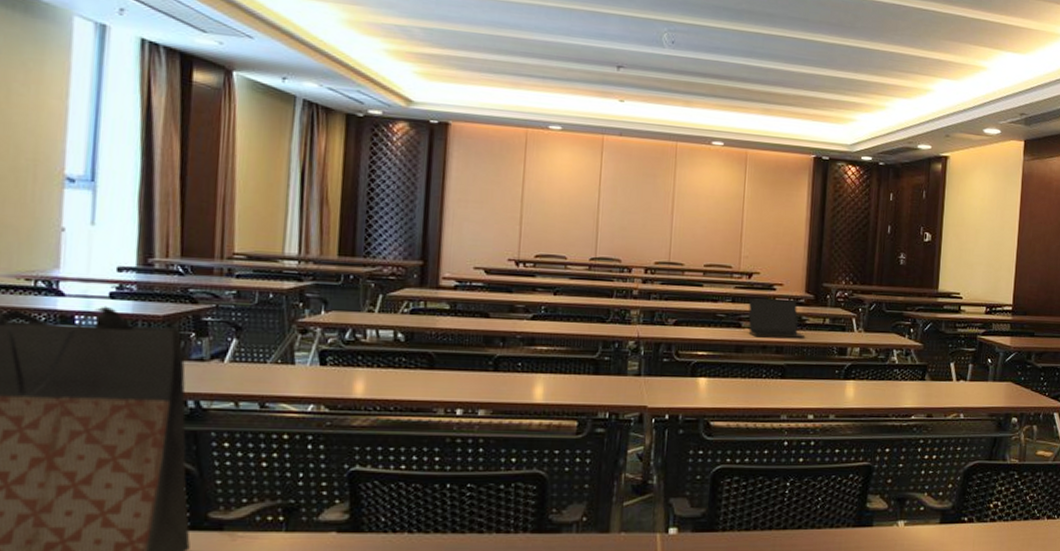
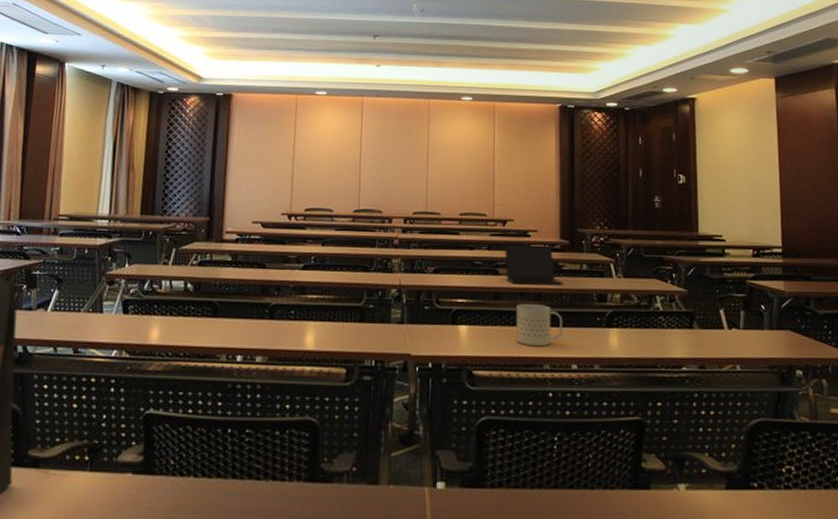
mug: none [755,357,802,398] -> present [516,304,562,347]

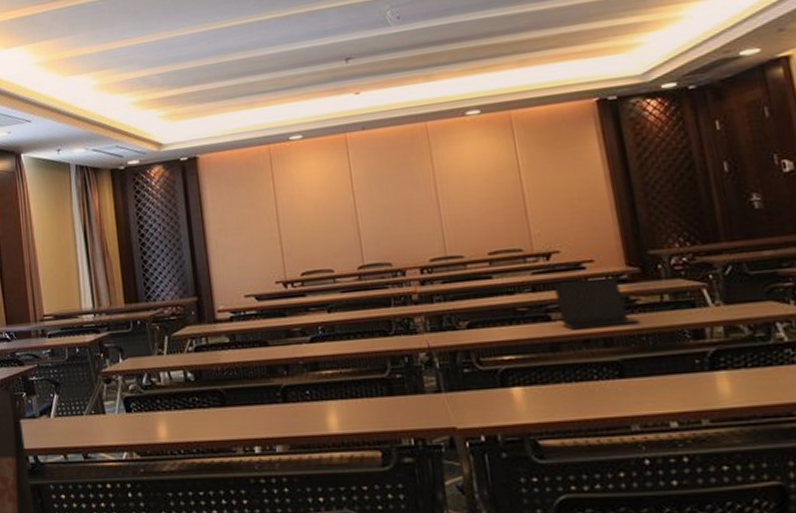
mug: present [516,304,562,347] -> none [581,351,650,405]

